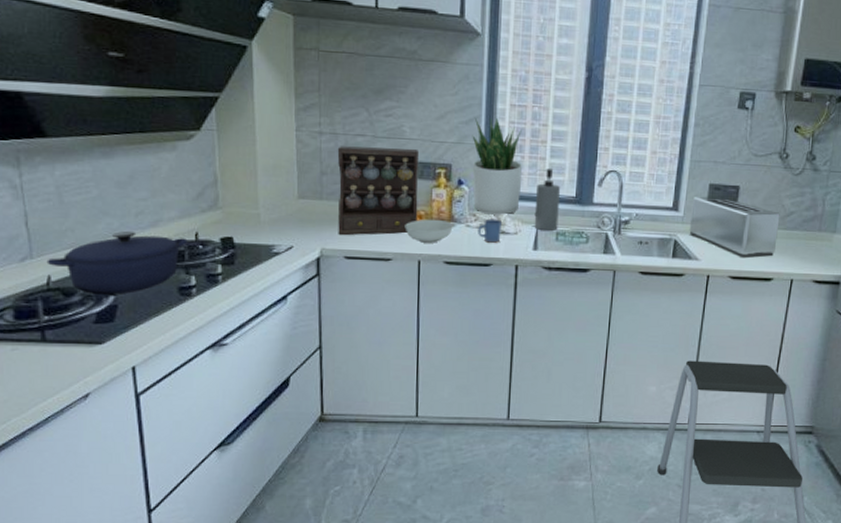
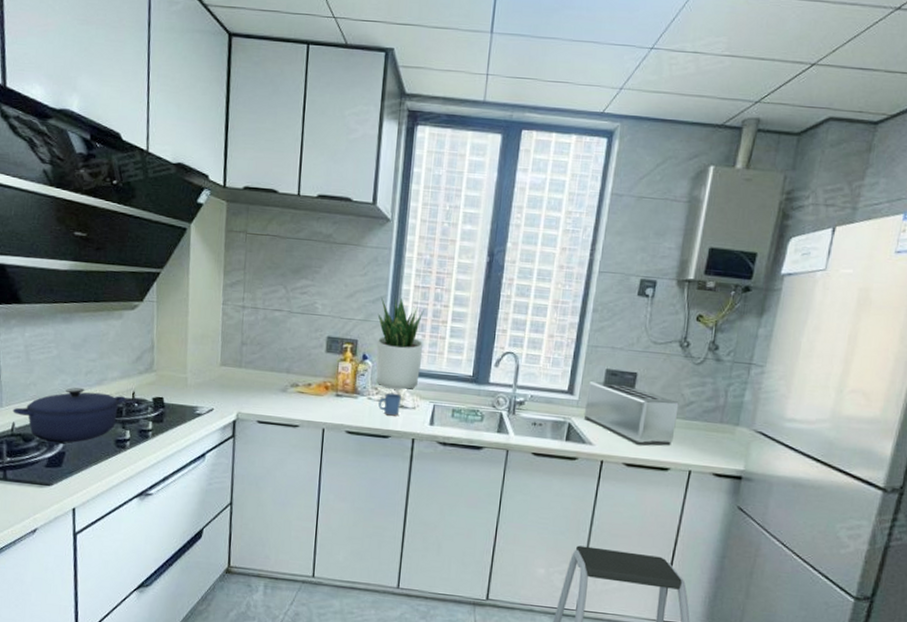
spice rack: present [337,146,420,236] -> none [253,319,329,403]
bowl: present [405,220,453,243] -> none [312,390,356,413]
soap dispenser: present [533,169,560,230] -> none [431,348,458,407]

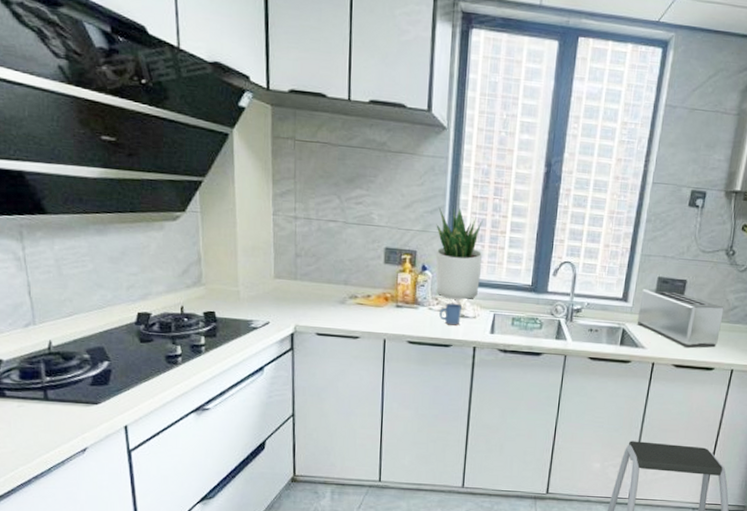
cooking pot: present [12,387,126,443] -> none [48,302,174,360]

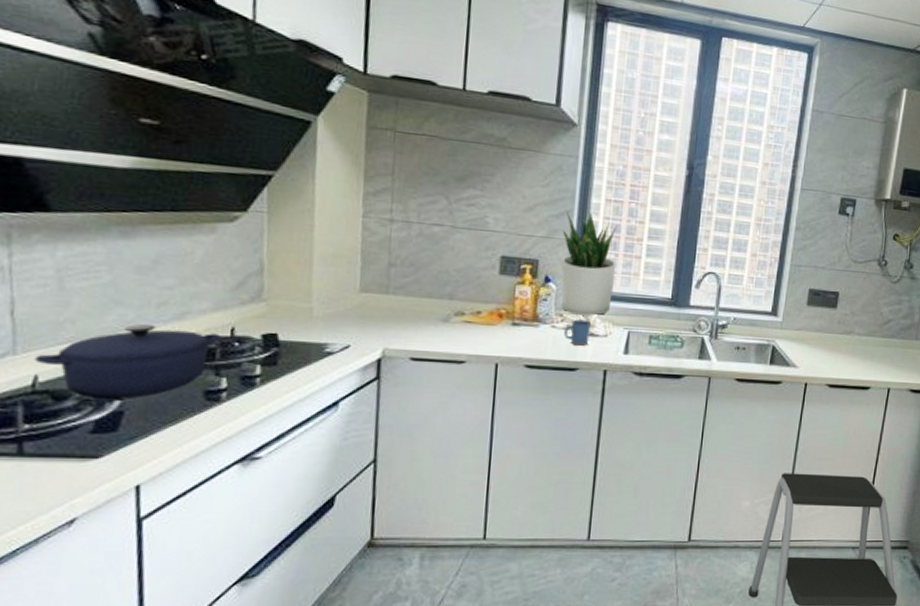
cooking pot: none [48,302,174,360] -> present [34,323,221,399]
toaster: present [637,288,724,349] -> none [787,301,878,367]

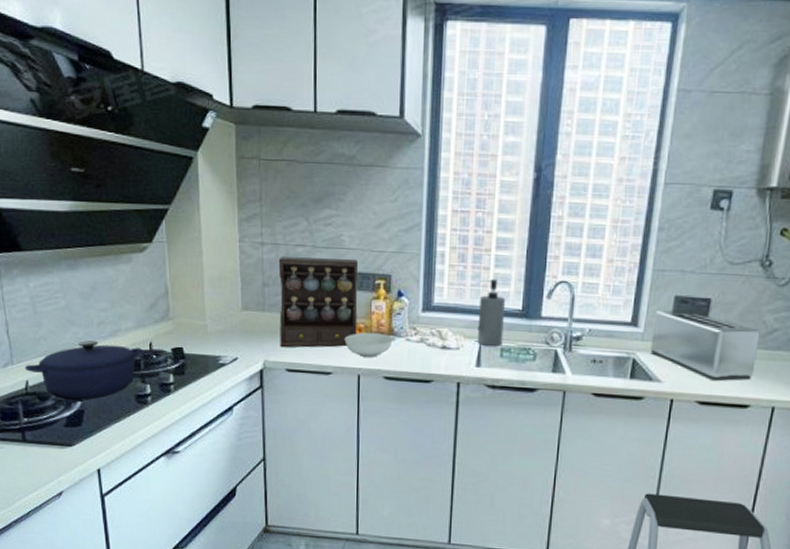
spice rack: none [404,235,503,335] -> present [278,257,359,348]
bowl: none [482,319,537,345] -> present [344,333,393,357]
planter: present [560,211,617,317] -> none [412,225,464,330]
mug: present [564,319,591,346] -> none [418,332,443,358]
soap dispenser: none [626,268,655,334] -> present [477,279,505,346]
toaster: none [787,301,878,367] -> present [650,309,760,382]

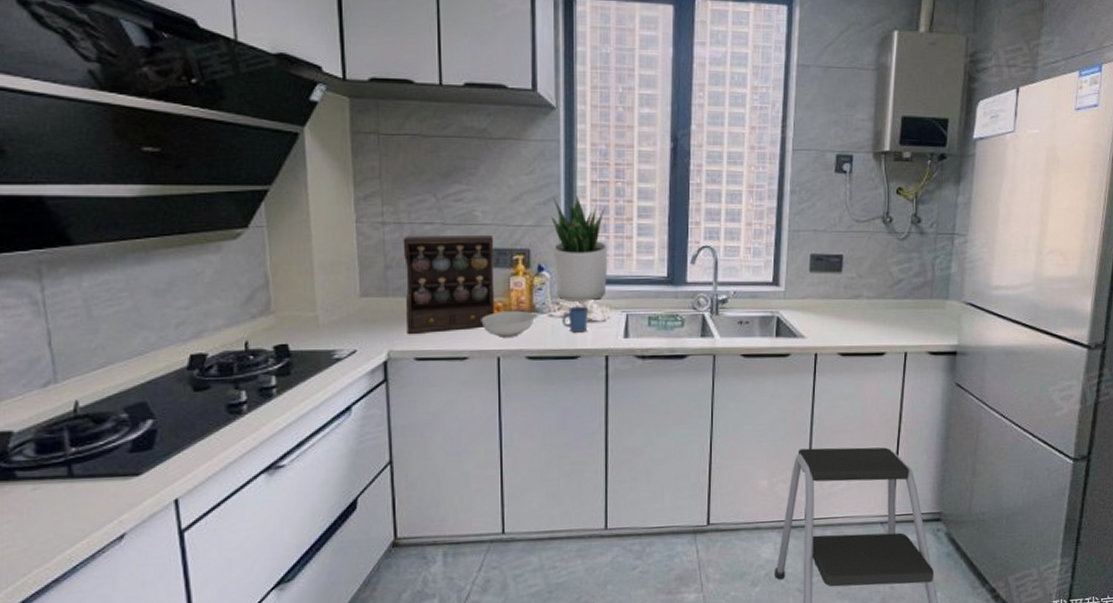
cooking pot: present [25,340,143,401] -> none [73,344,236,419]
planter: none [412,225,464,330] -> present [551,197,607,303]
mug: none [418,332,443,358] -> present [562,306,588,333]
soap dispenser: present [477,279,505,346] -> none [620,248,650,315]
toaster: present [650,309,760,382] -> none [792,268,888,333]

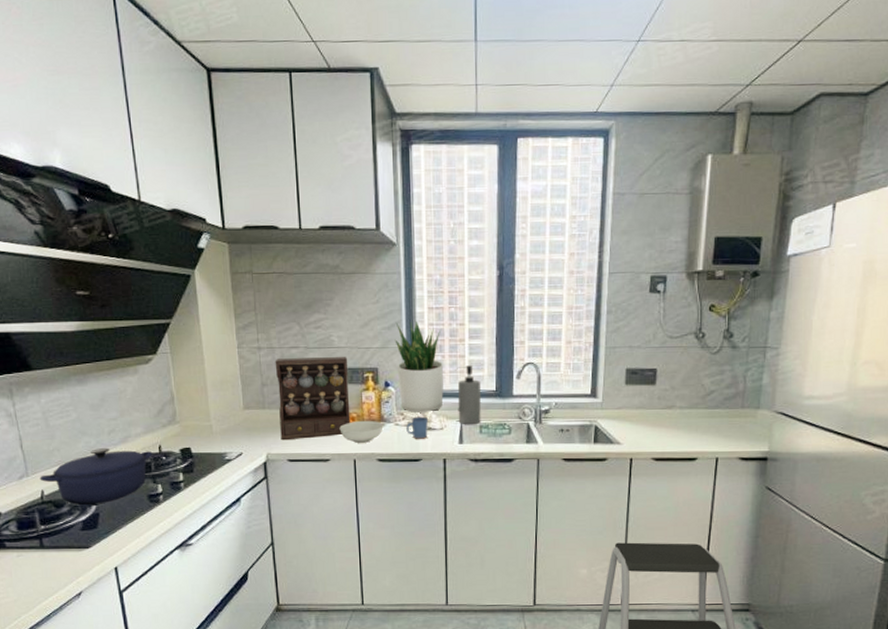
cooking pot: none [73,344,236,419] -> present [39,447,153,505]
soap dispenser: none [620,248,650,315] -> present [454,365,481,424]

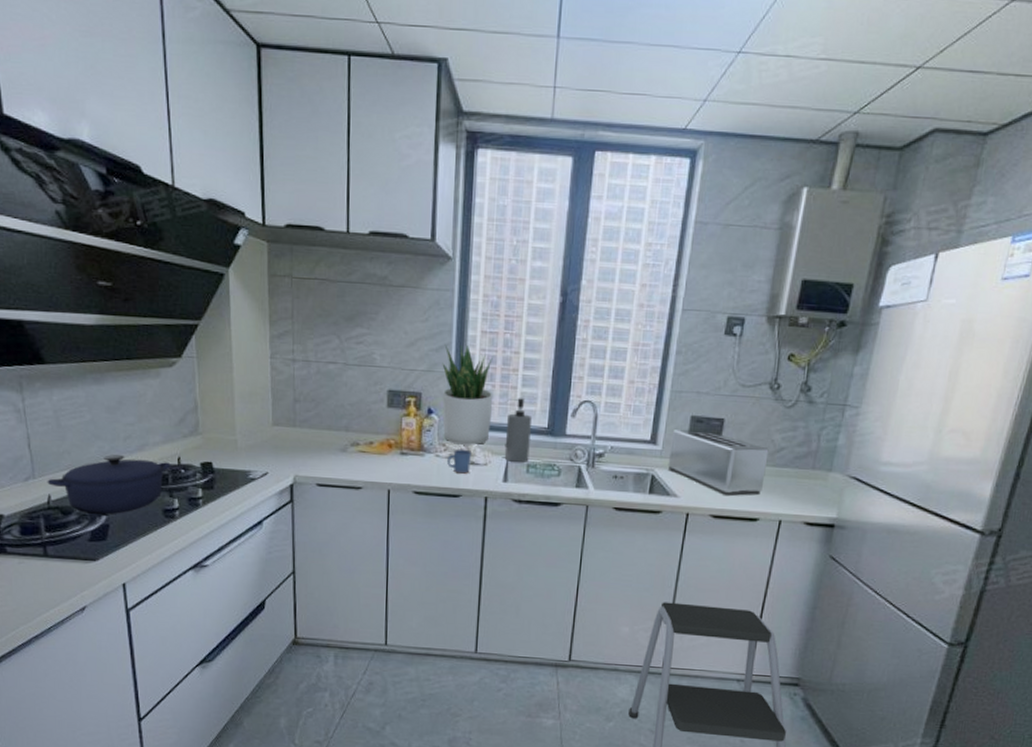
spice rack: present [275,357,351,441] -> none [310,373,390,463]
bowl: present [339,421,384,443] -> none [375,448,423,473]
toaster: none [609,380,700,440] -> present [667,428,769,497]

